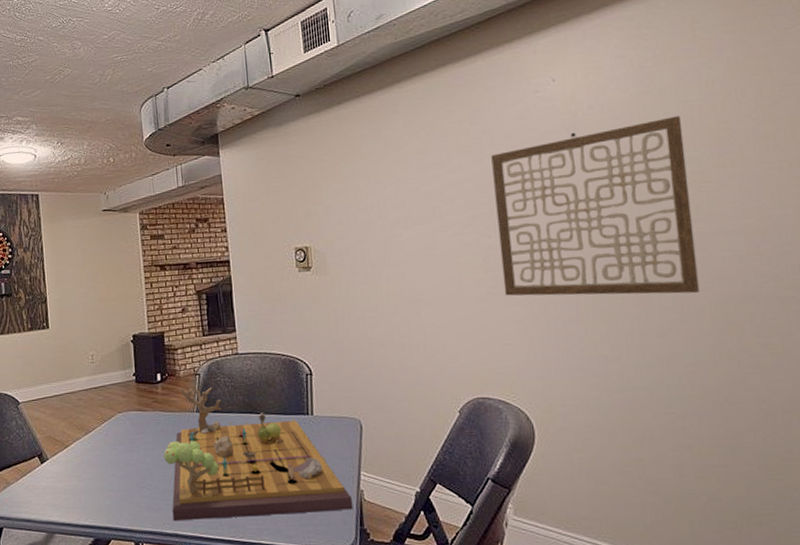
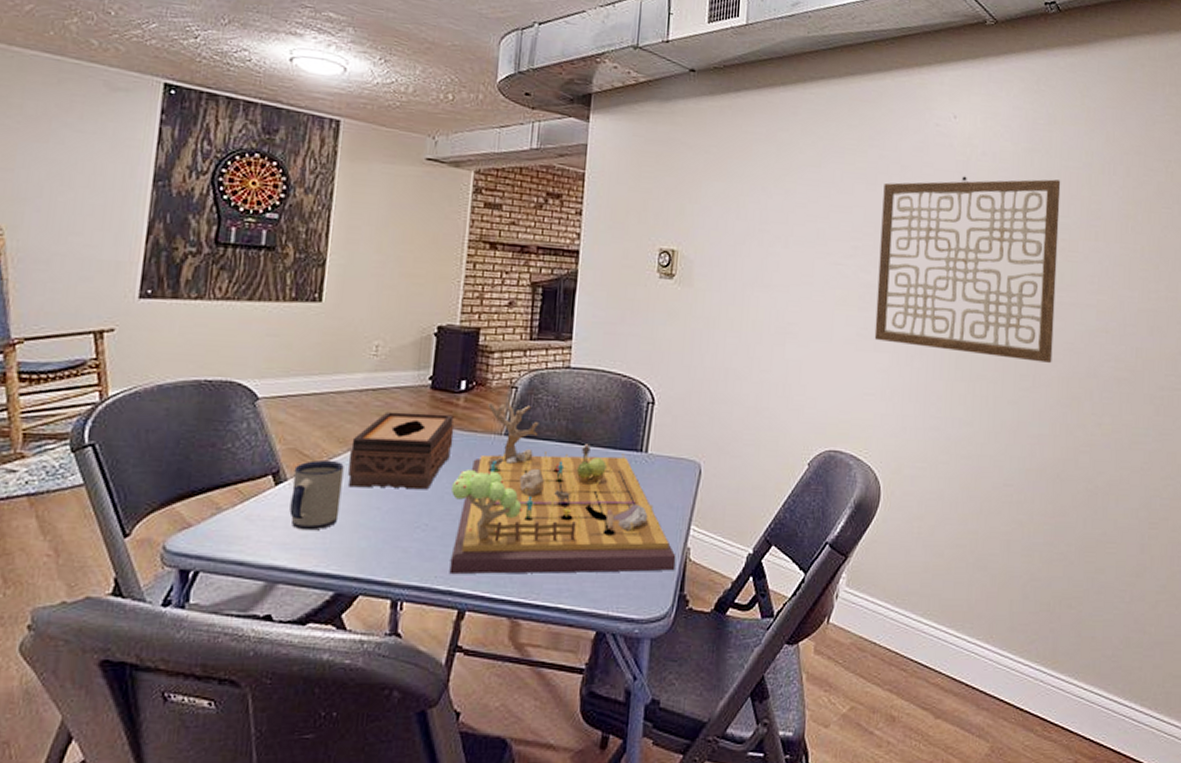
mug: none [51,442,88,495] -> present [289,459,344,531]
tissue box: none [87,400,159,461] -> present [348,411,455,490]

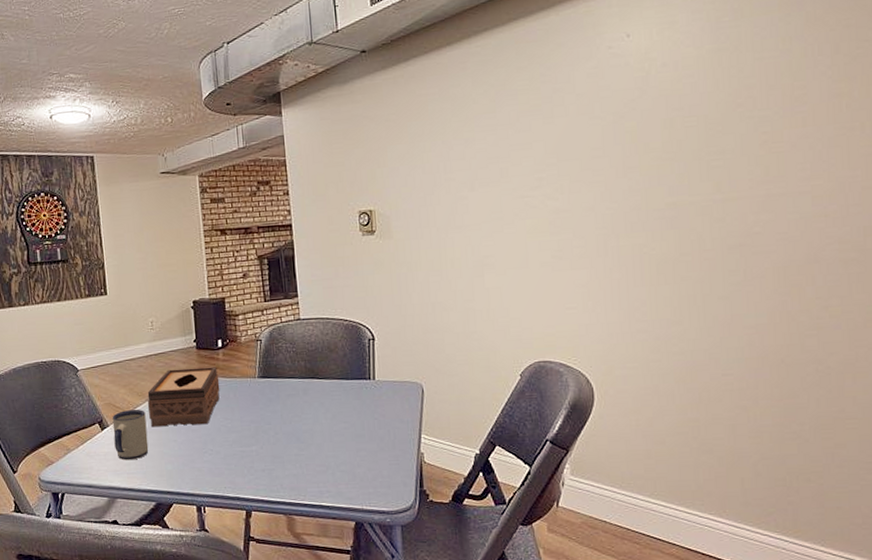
gameboard: present [449,398,676,575] -> none [225,349,413,485]
wall art: present [874,176,1061,363] -> none [561,74,764,260]

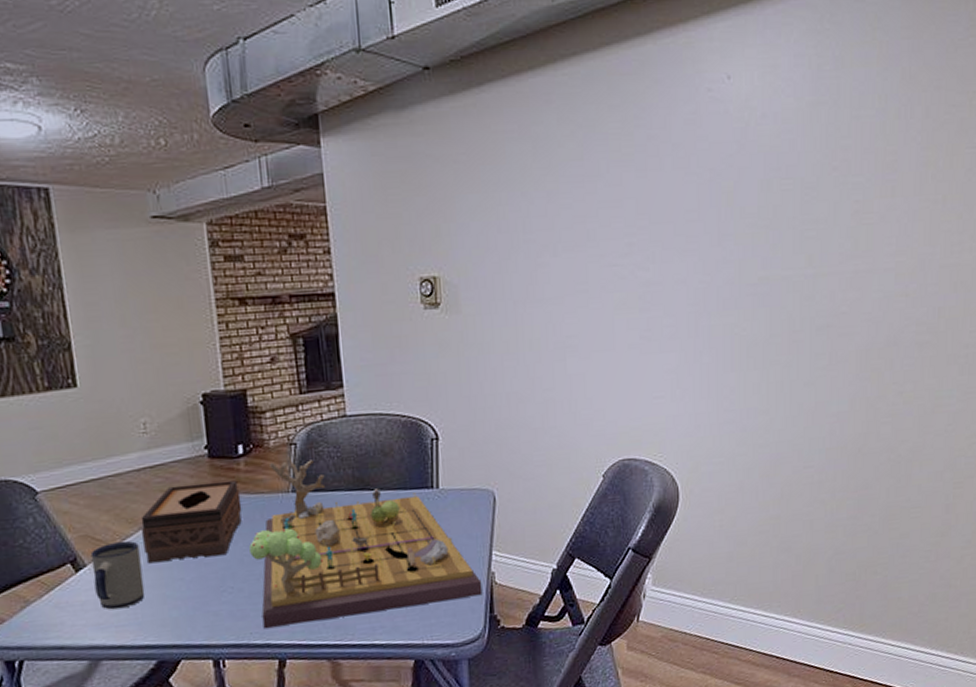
gameboard: none [225,349,413,485] -> present [249,455,483,629]

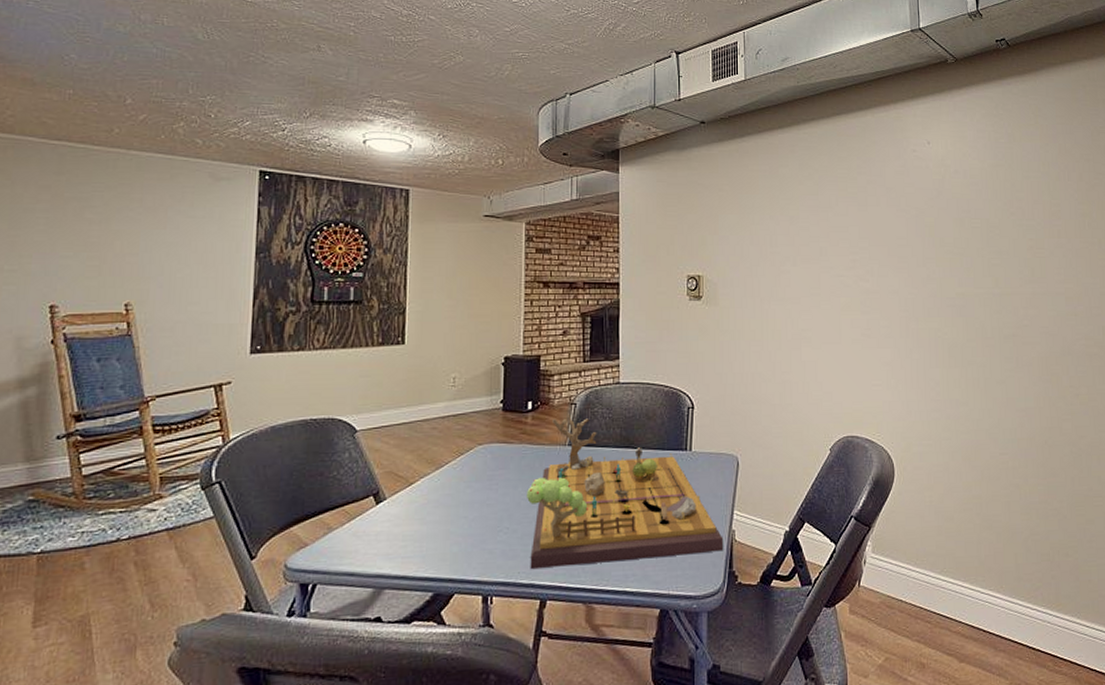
mug: present [90,540,145,610] -> none [390,478,434,542]
tissue box: present [140,480,242,564] -> none [438,432,525,501]

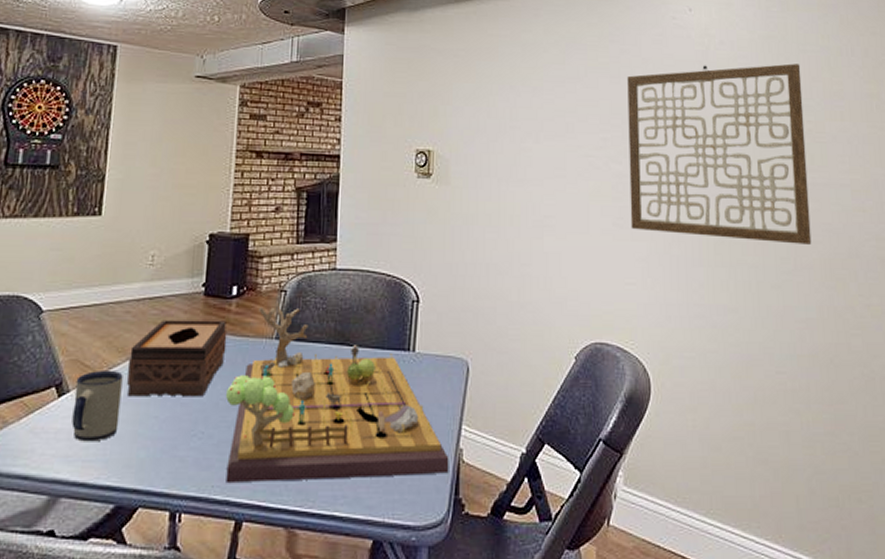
mug: none [390,478,434,542] -> present [71,369,123,442]
tissue box: none [438,432,525,501] -> present [127,320,228,397]
wall art: none [873,189,1031,346] -> present [627,63,812,245]

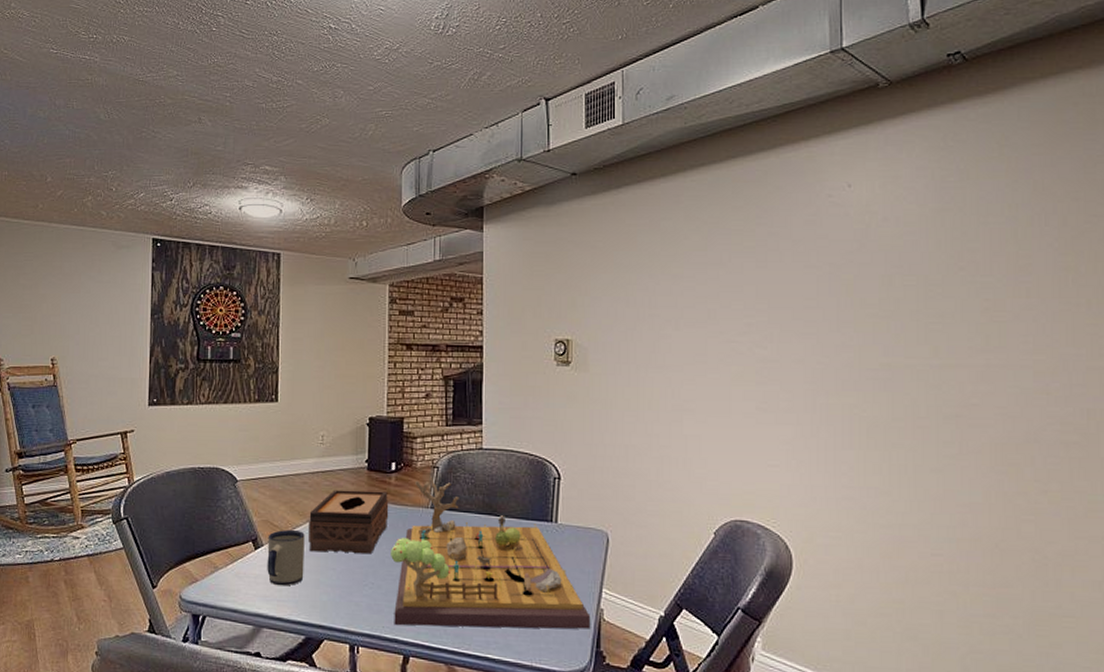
wall art: present [627,63,812,245] -> none [775,238,981,428]

